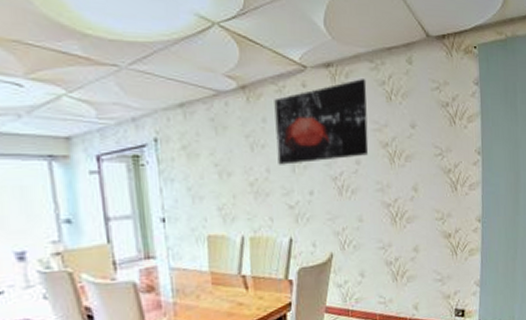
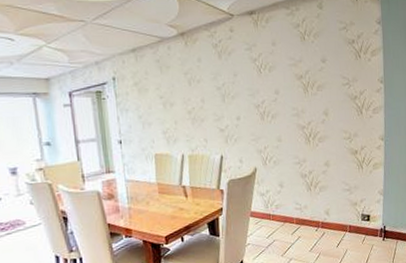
wall art: present [274,79,369,165] -> none [207,23,286,96]

